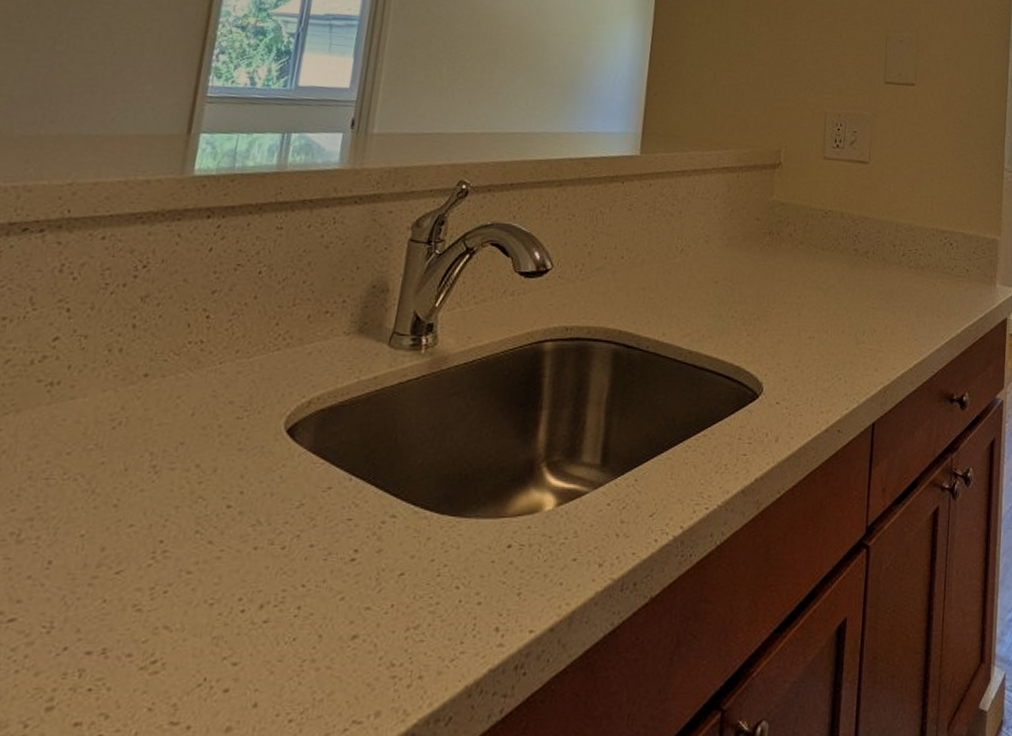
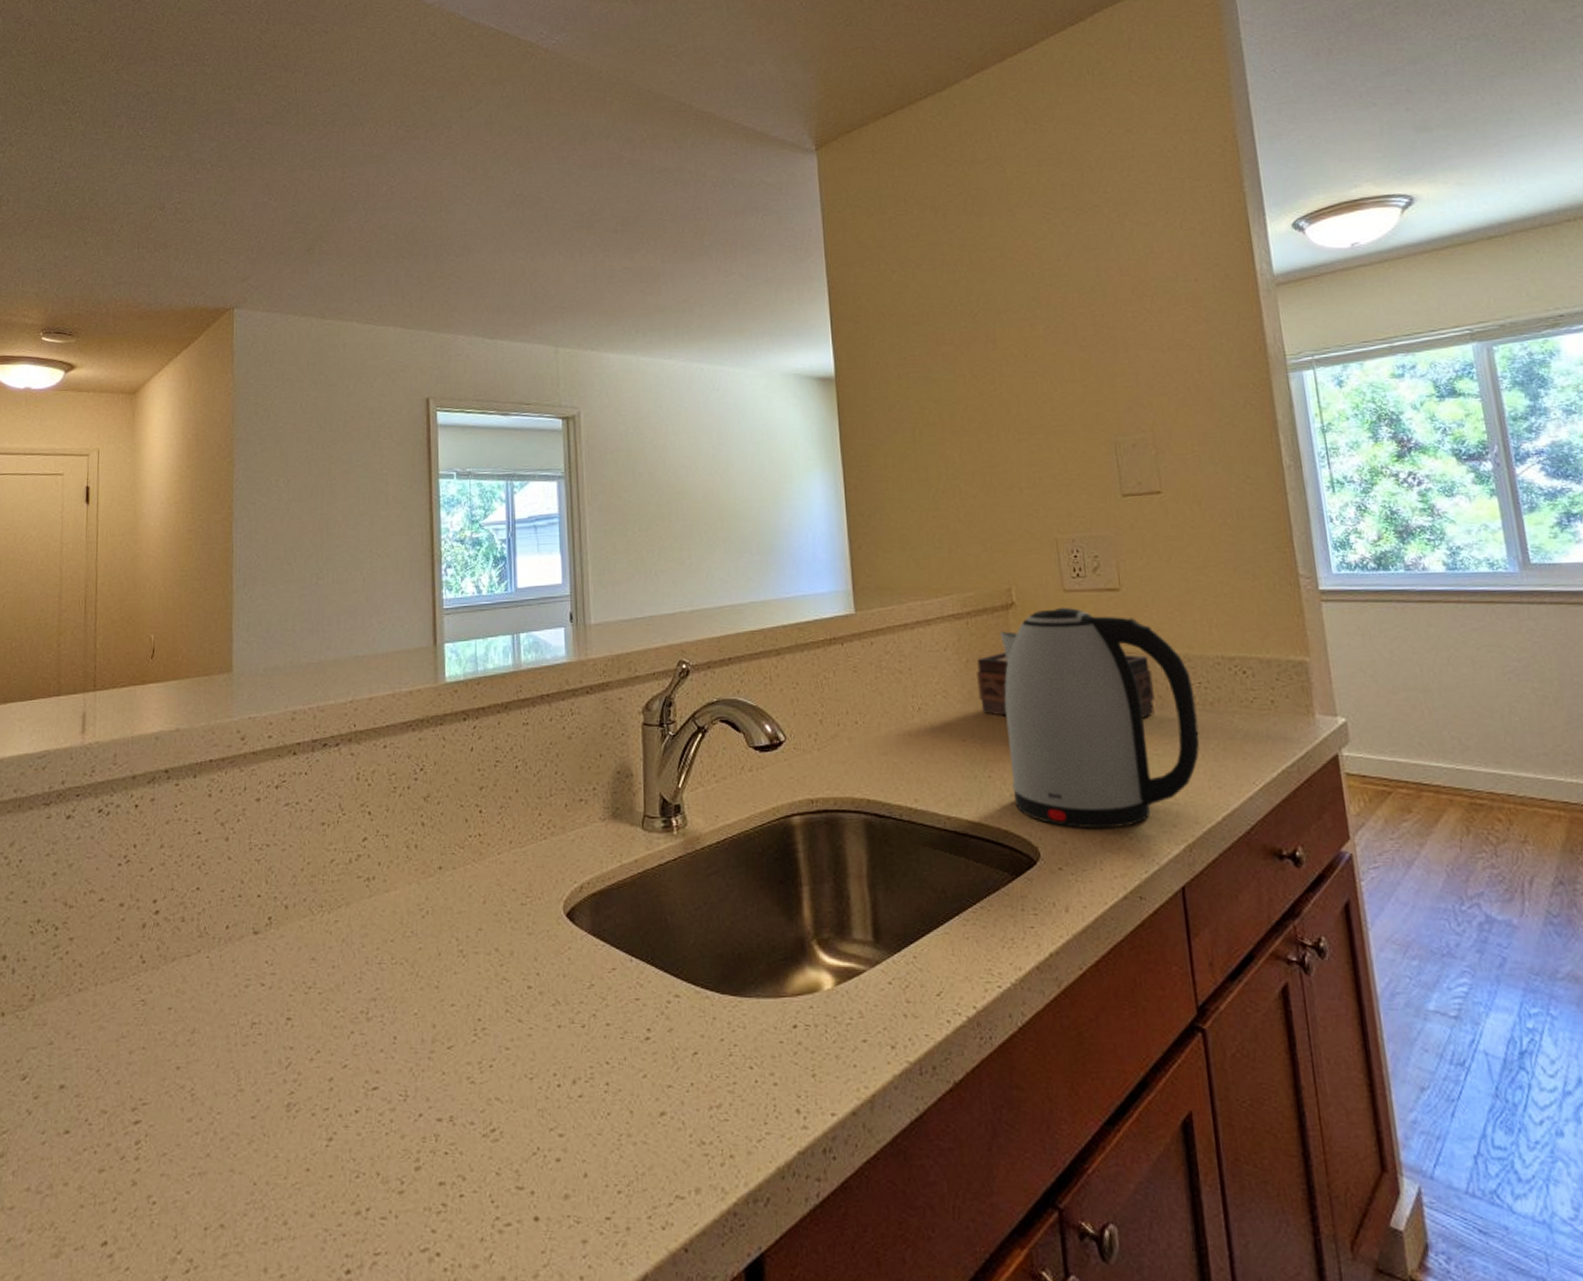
tissue box: none [736,206,881,276] -> present [977,652,1155,718]
kettle: none [750,172,911,370] -> present [1000,607,1200,829]

